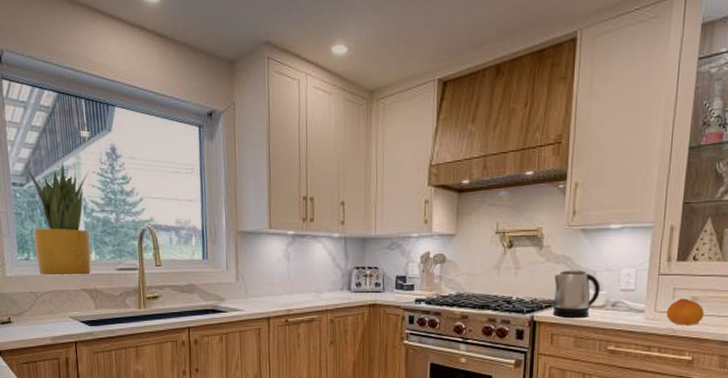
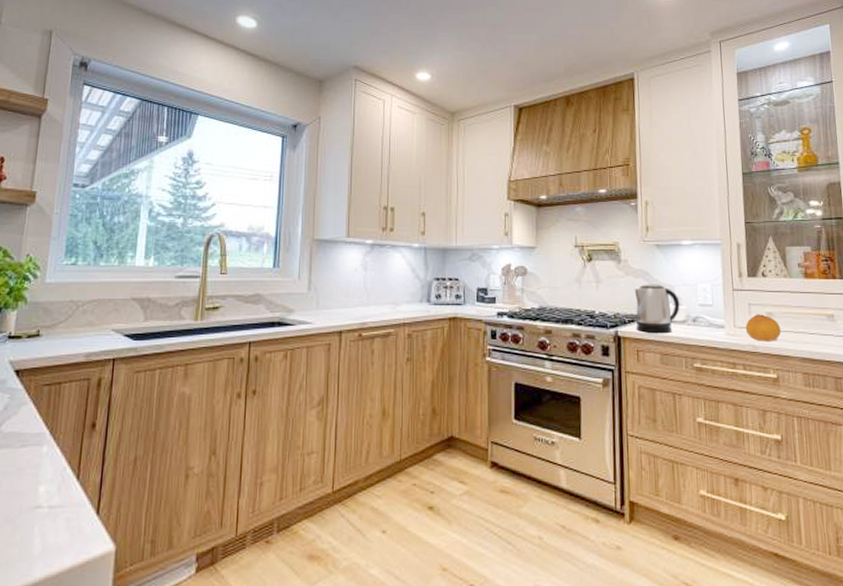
planter: present [25,162,91,276] -> none [85,165,161,283]

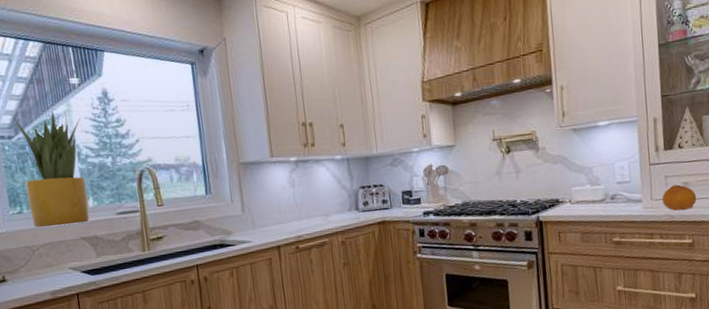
planter: none [85,165,161,283] -> present [12,111,89,228]
kettle: present [634,284,680,334] -> none [553,167,599,216]

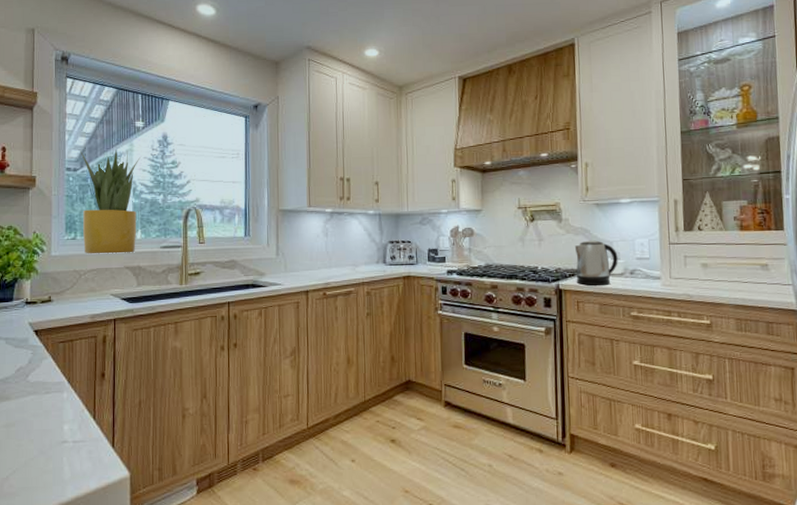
kettle: none [553,167,599,216] -> present [574,240,618,287]
fruit: present [662,184,697,211] -> none [680,265,716,291]

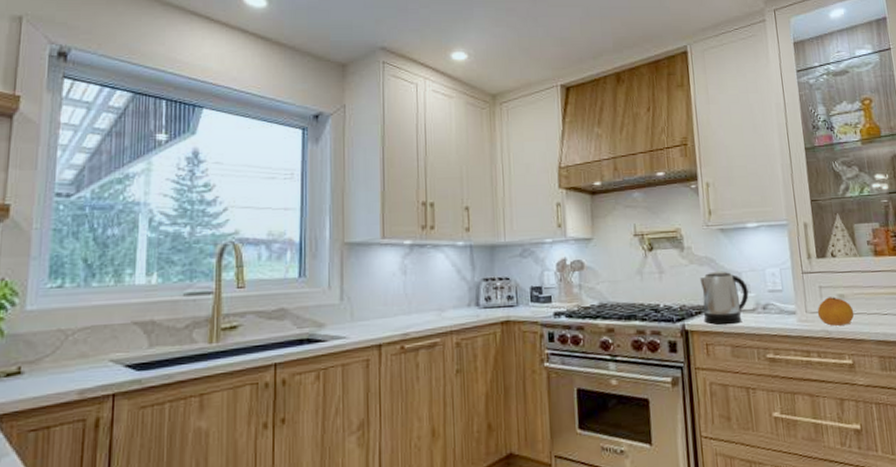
planter: present [80,149,140,254] -> none [74,168,161,307]
fruit: none [680,265,716,291] -> present [817,297,854,326]

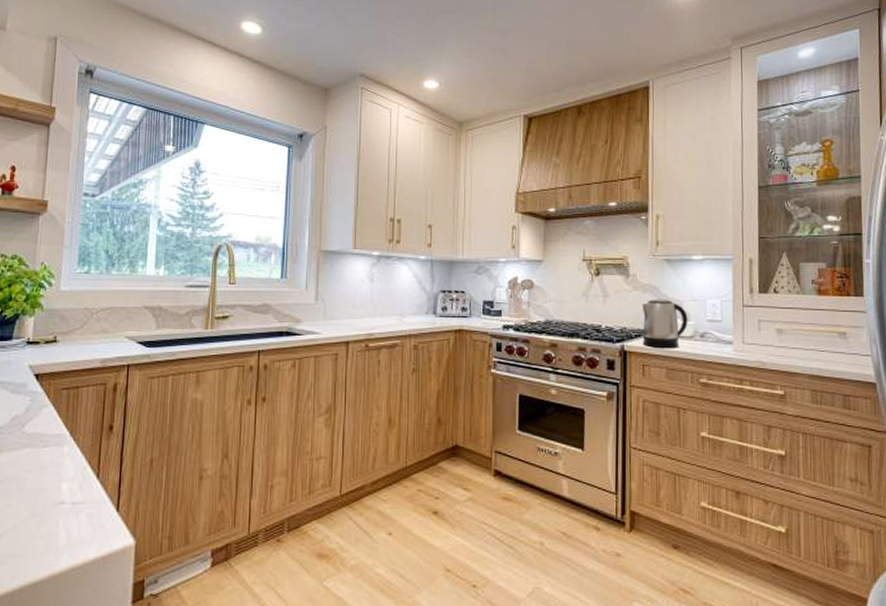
fruit: present [817,297,854,326] -> none [754,331,791,358]

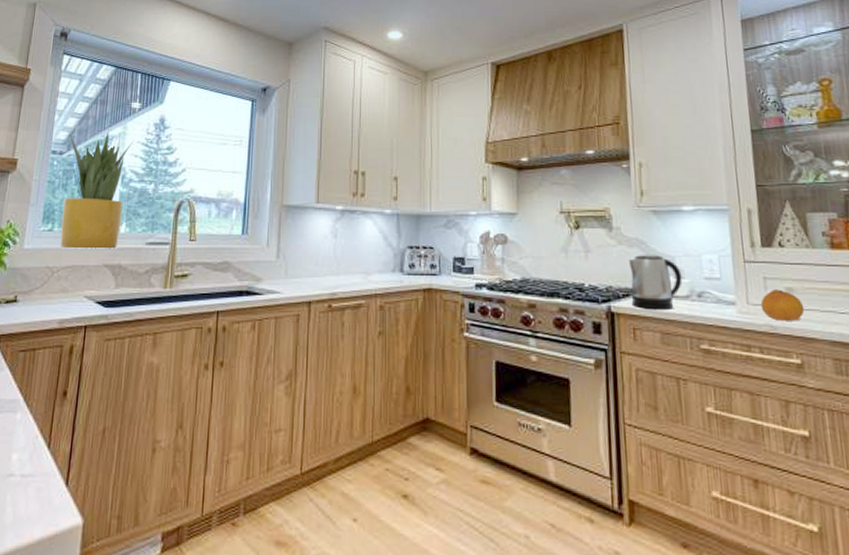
planter: none [98,174,169,291] -> present [60,132,133,249]
fruit: none [754,331,791,358] -> present [760,289,805,321]

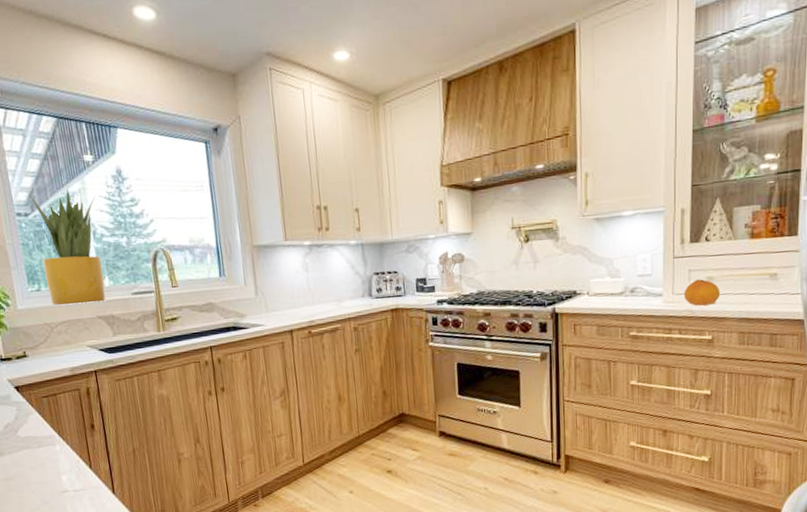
kettle: present [628,254,682,311] -> none [572,258,618,308]

